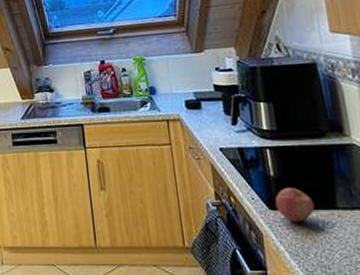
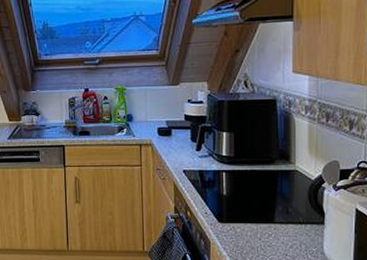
apple: present [275,188,315,222] -> none [224,205,257,233]

